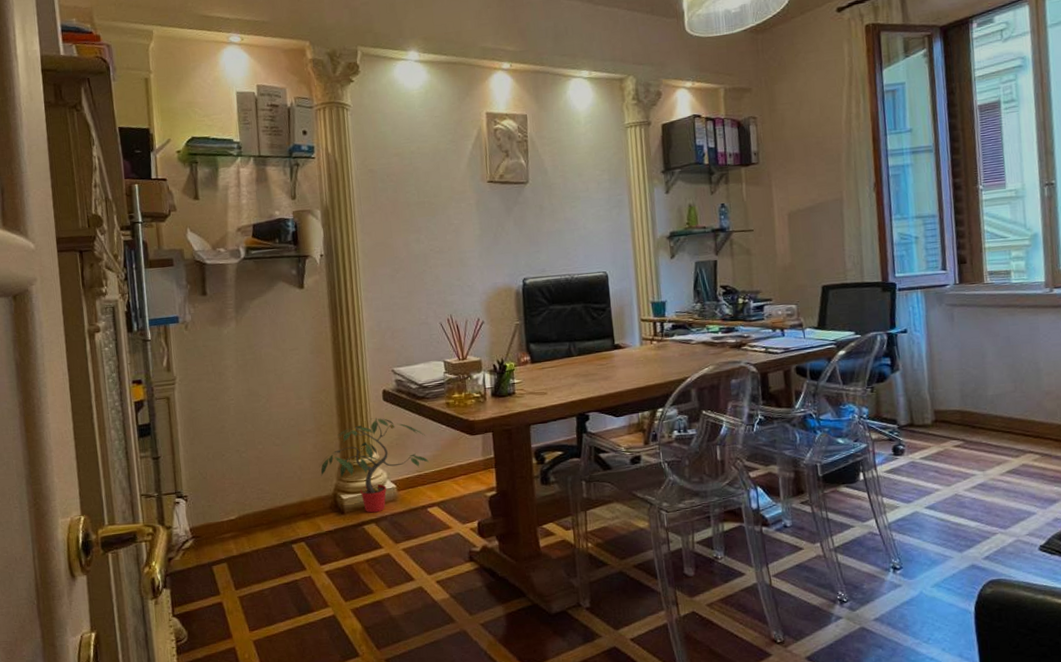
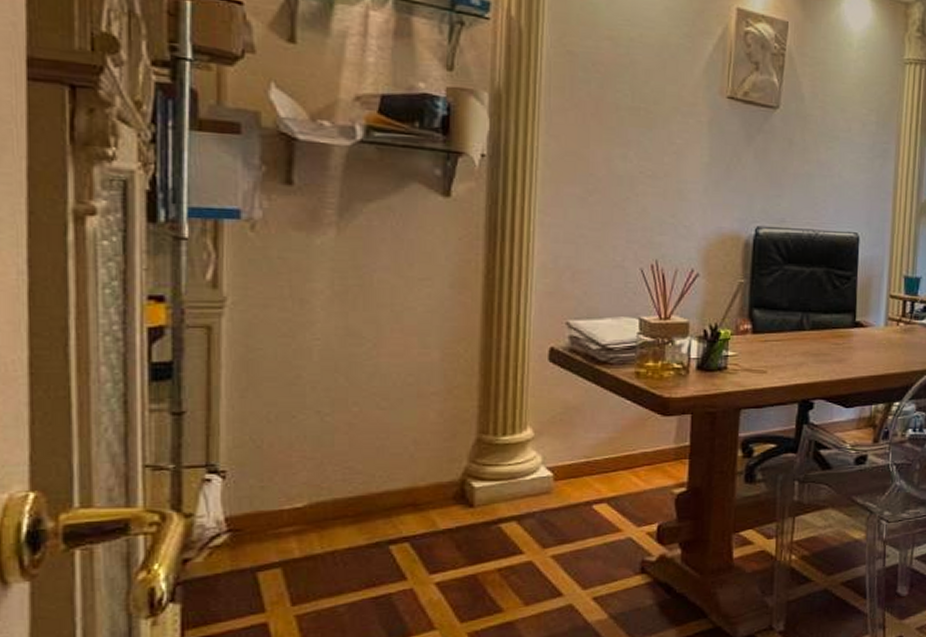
potted plant: present [320,418,429,513] -> none [445,383,602,508]

